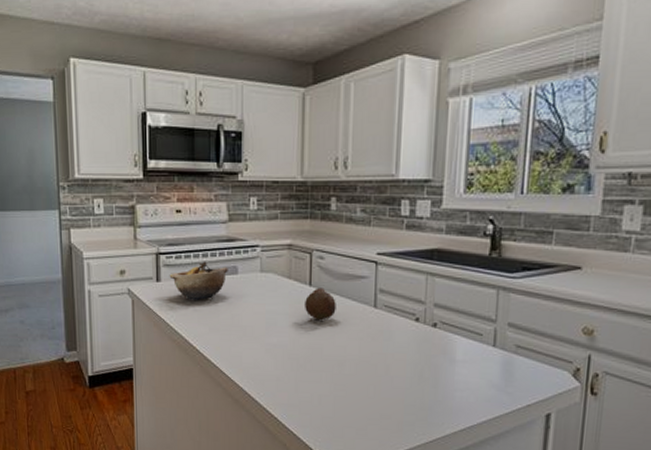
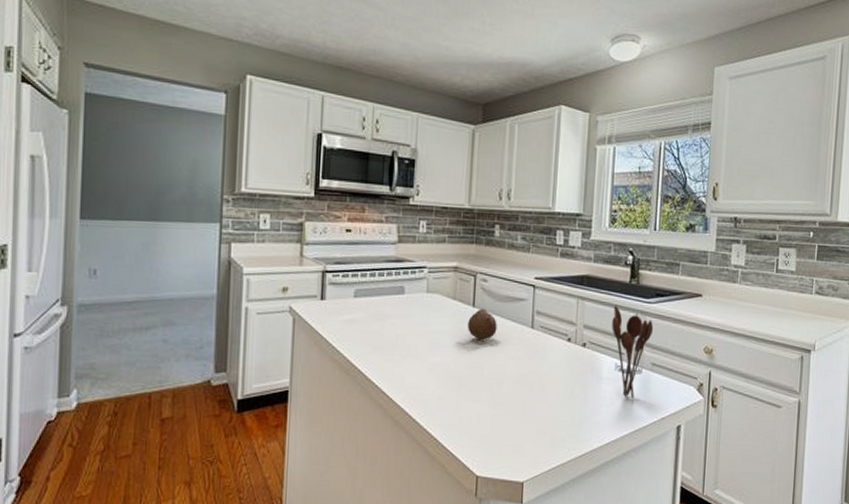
bowl: present [169,261,228,300] -> none [334,280,395,319]
utensil holder: none [467,281,519,383] -> present [612,305,654,398]

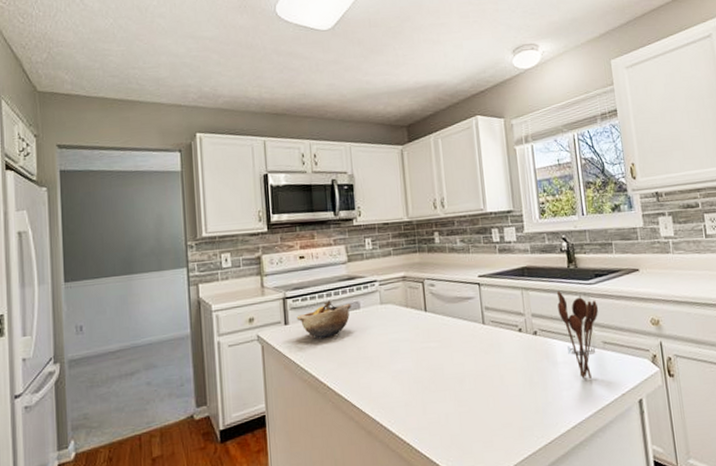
bowl: none [334,280,395,319] -> present [296,300,351,339]
fruit: present [468,309,497,340] -> none [422,312,451,343]

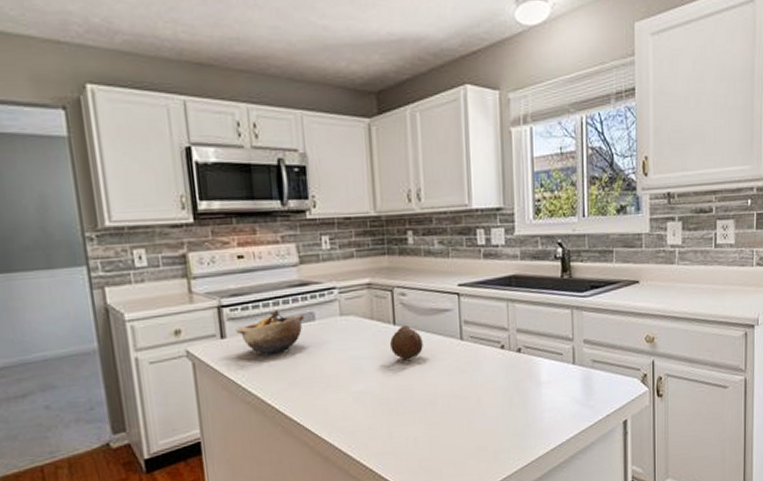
fruit: none [422,312,451,343] -> present [390,325,423,360]
utensil holder: present [556,290,599,379] -> none [546,303,591,400]

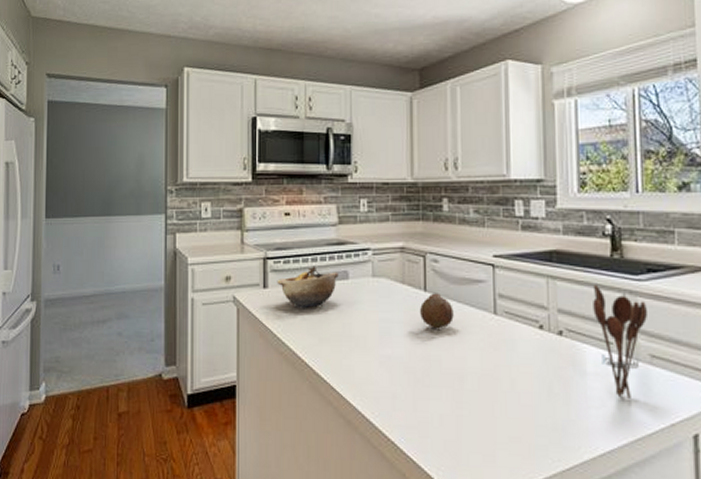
utensil holder: none [546,303,591,400] -> present [592,284,648,398]

